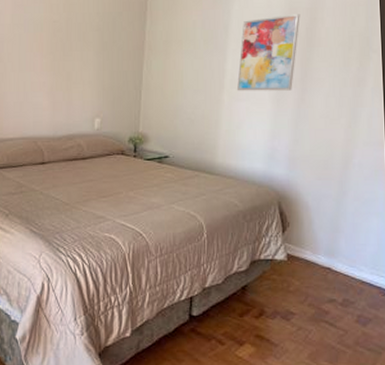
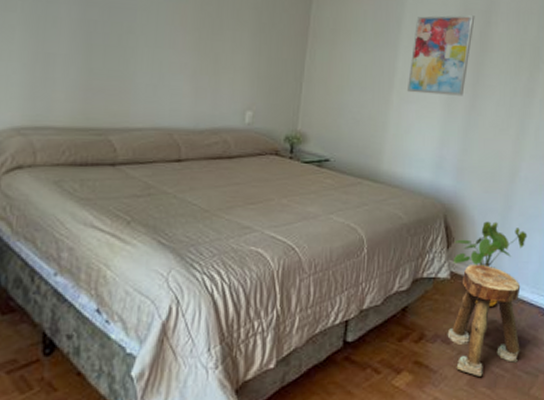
stool: none [286,247,361,351] -> present [447,265,521,376]
house plant: none [288,207,364,286] -> present [452,221,527,306]

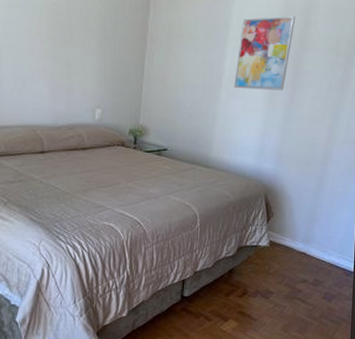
stool: present [447,265,521,376] -> none [266,235,329,324]
house plant: present [452,221,527,306] -> none [271,199,337,269]

